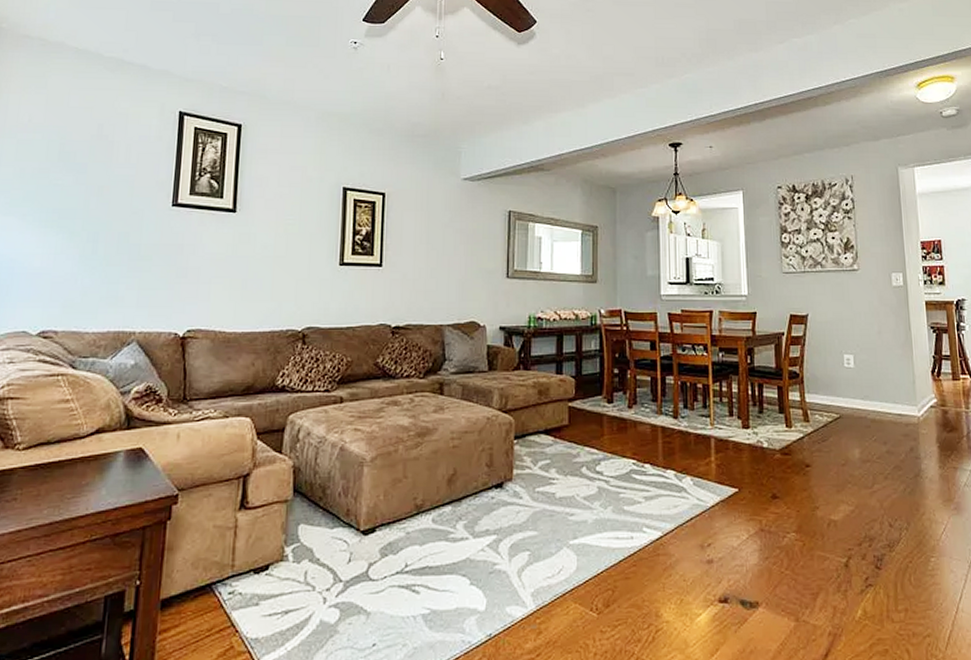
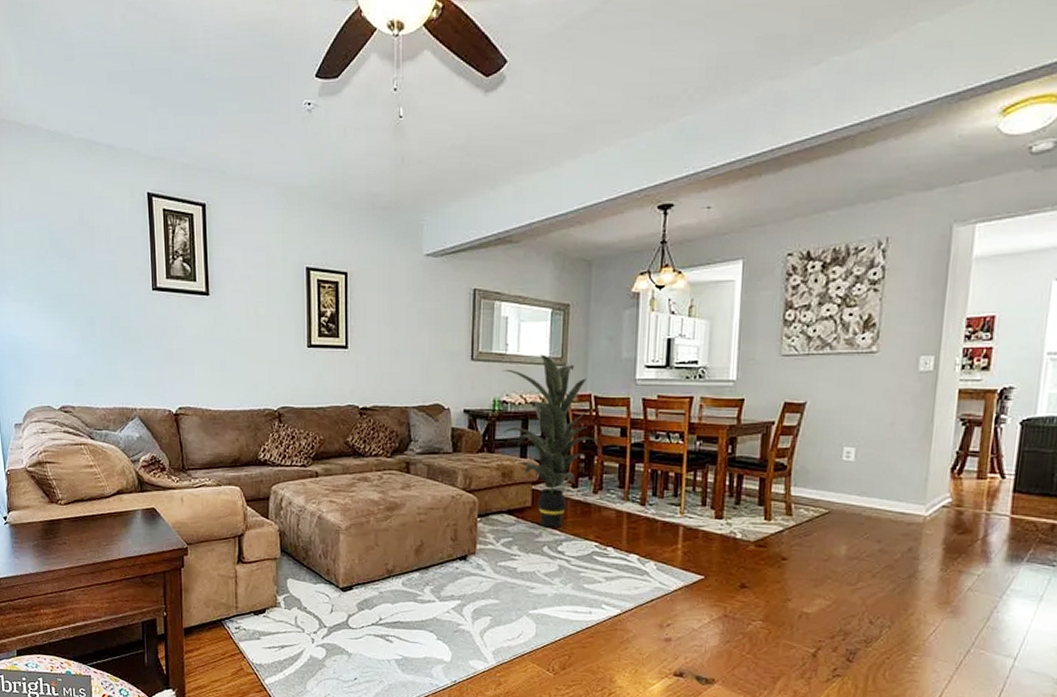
indoor plant: none [537,272,636,447] -> present [502,354,605,528]

